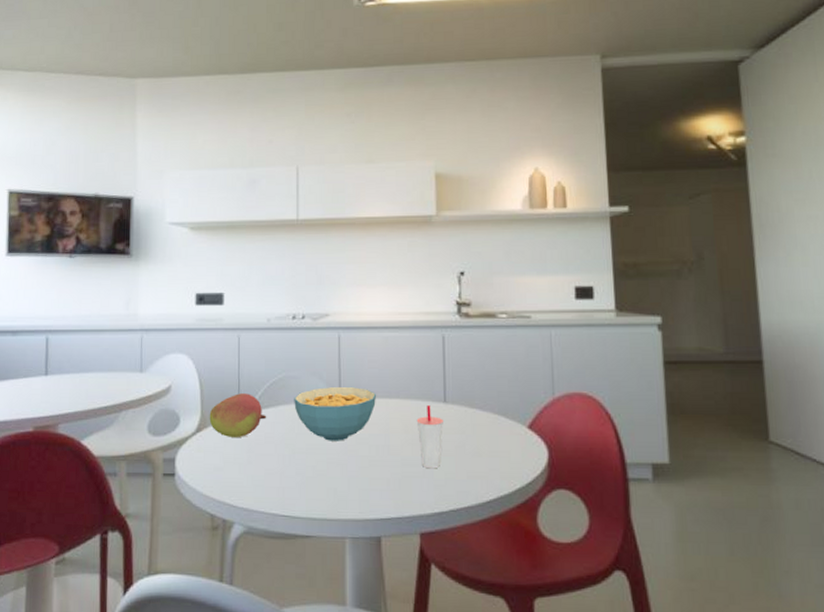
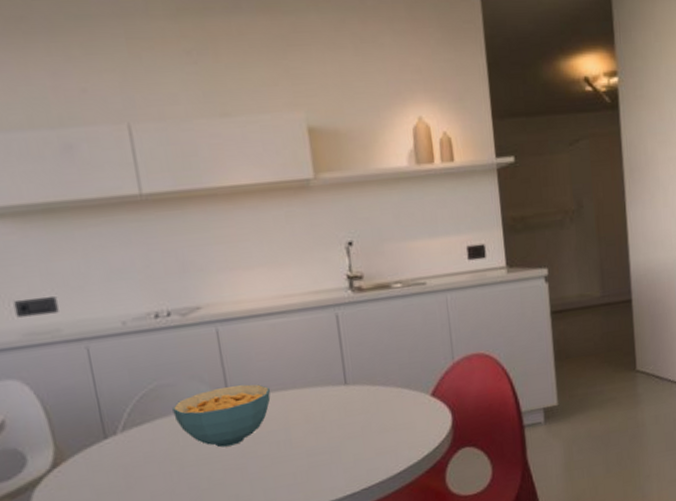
fruit: present [209,393,267,437] -> none [65,412,143,466]
cup: present [416,405,443,469] -> none [317,390,348,455]

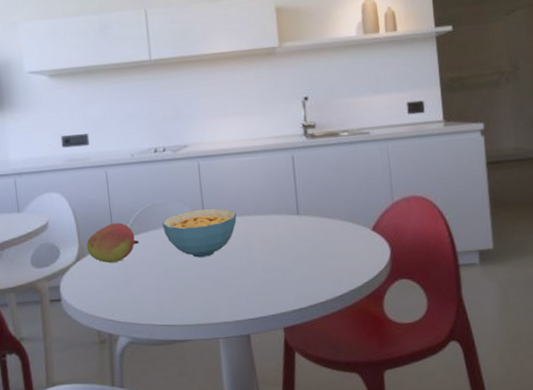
fruit: none [65,412,143,466] -> present [86,223,140,263]

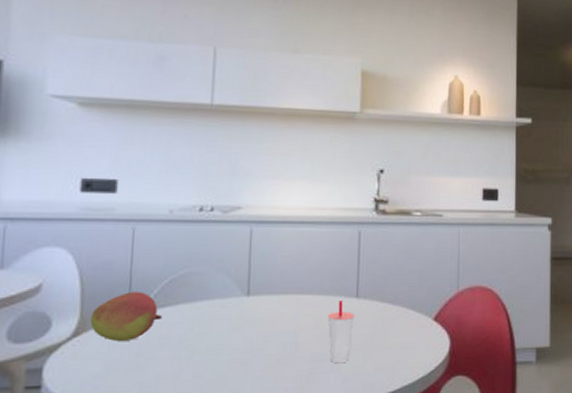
cereal bowl: present [162,208,237,258] -> none [195,284,287,341]
cup: none [273,218,298,273] -> present [327,301,354,364]

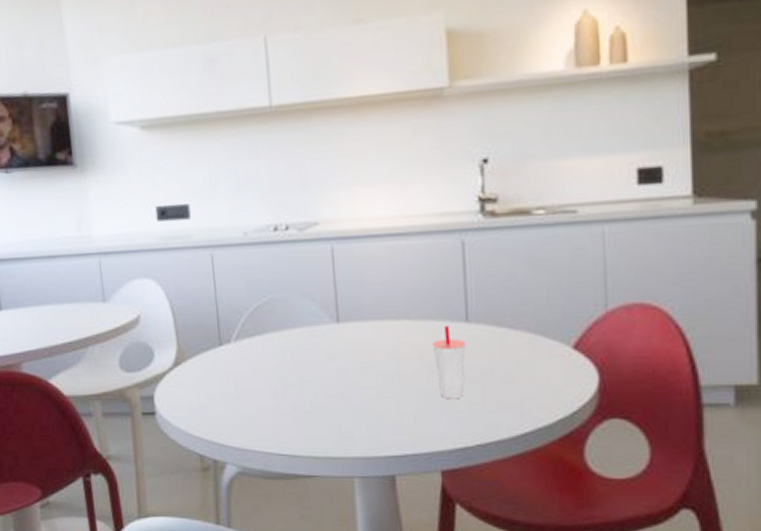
fruit: present [90,292,163,341] -> none [186,321,253,371]

